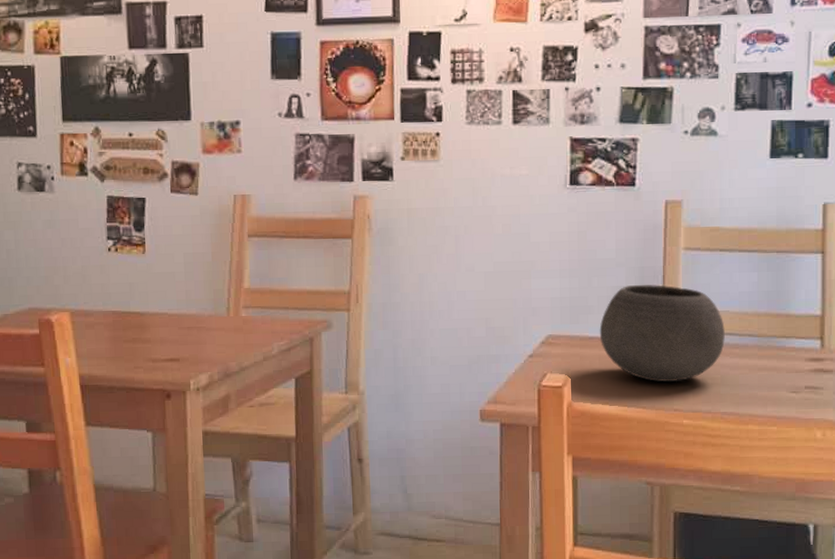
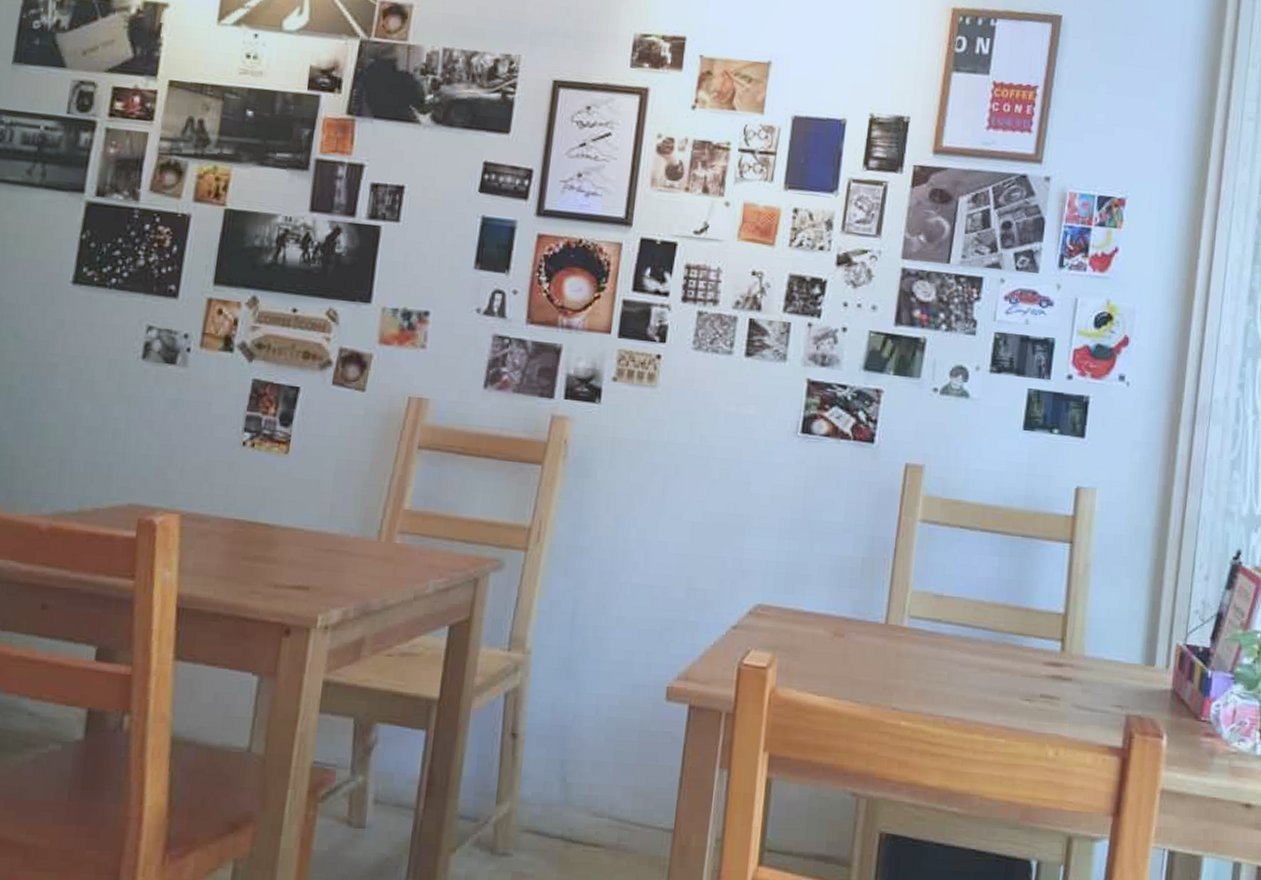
bowl: present [599,285,725,383] -> none [815,556,958,675]

